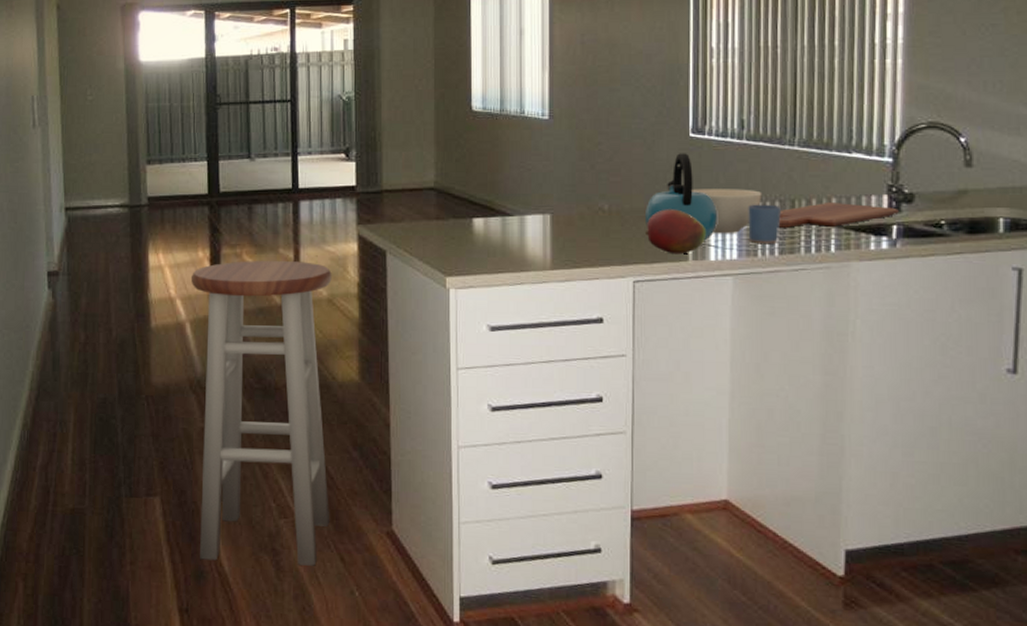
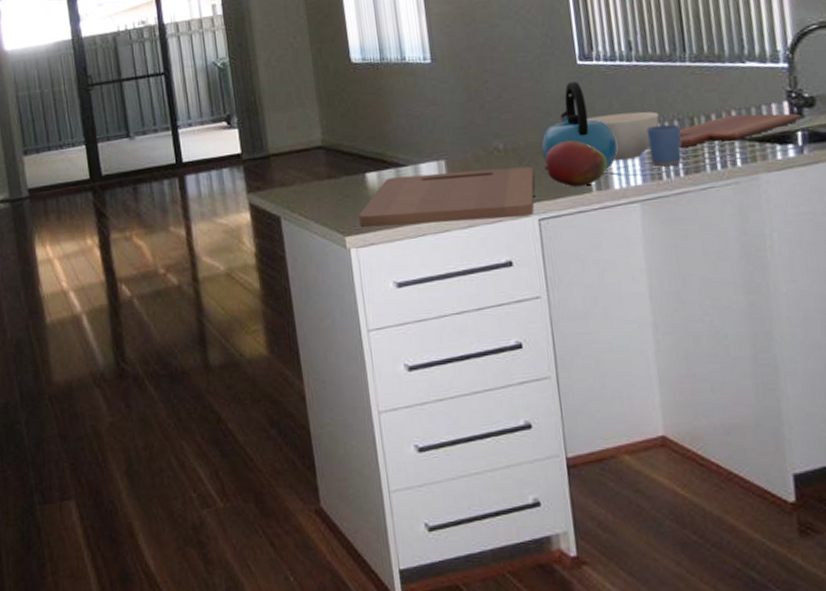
bar stool: present [190,260,332,566] -> none [81,237,255,562]
cutting board: none [462,226,634,277] -> present [359,166,535,228]

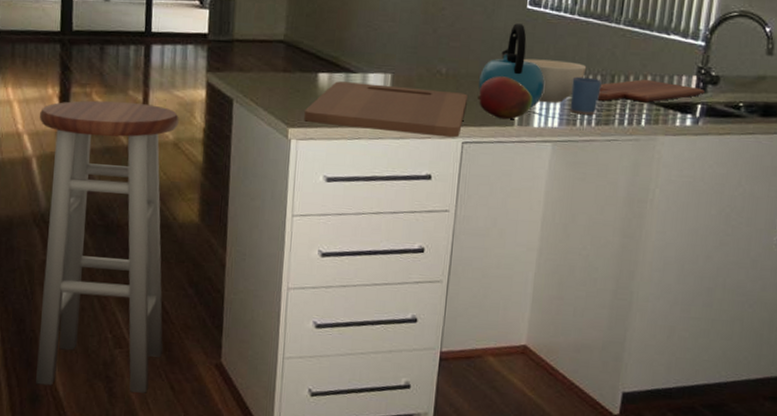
bar stool: none [81,237,255,562] -> present [36,100,179,393]

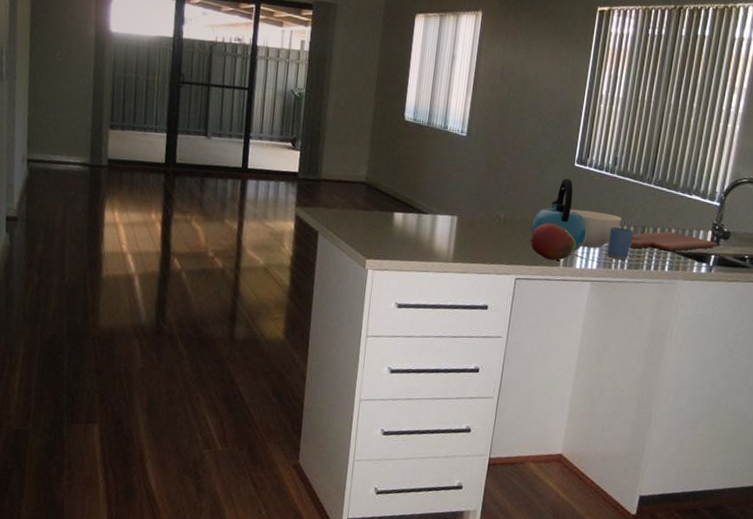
bar stool: present [36,100,179,393] -> none [131,226,270,489]
cutting board: present [304,81,468,138] -> none [380,220,522,275]

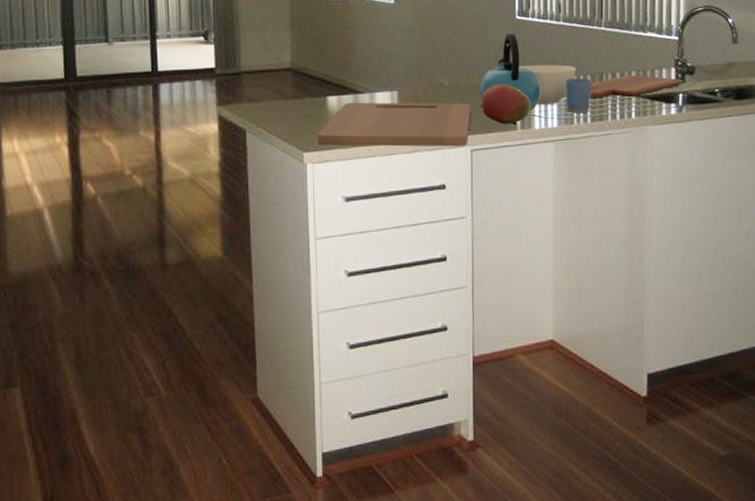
cutting board: none [380,220,522,275] -> present [317,102,471,147]

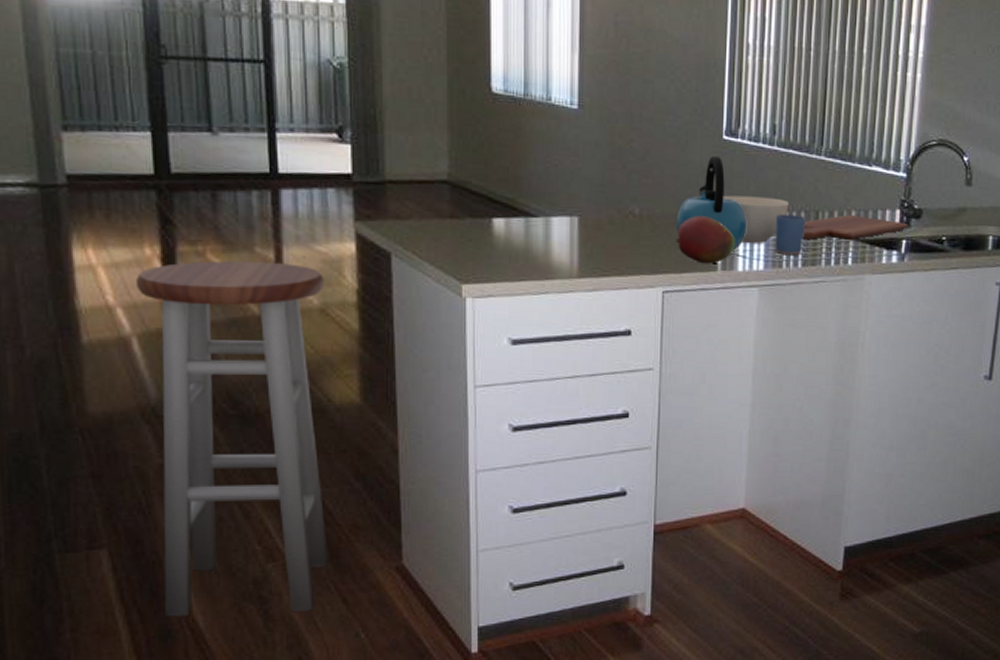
bar stool: none [48,142,197,446] -> present [135,260,329,617]
cutting board: present [317,102,471,147] -> none [480,227,665,287]

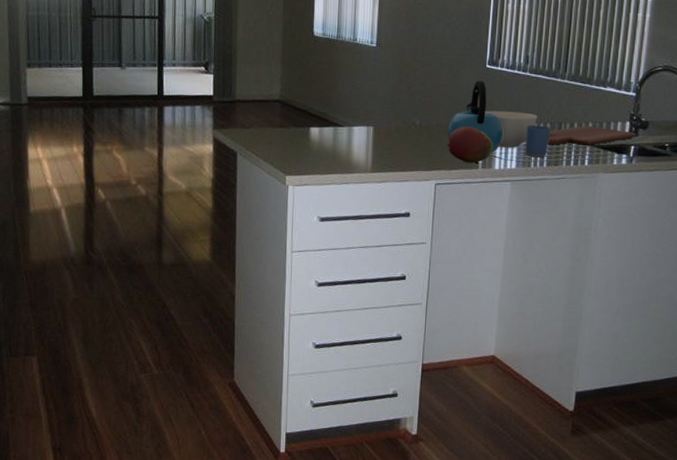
bar stool: present [135,260,329,617] -> none [66,156,190,411]

